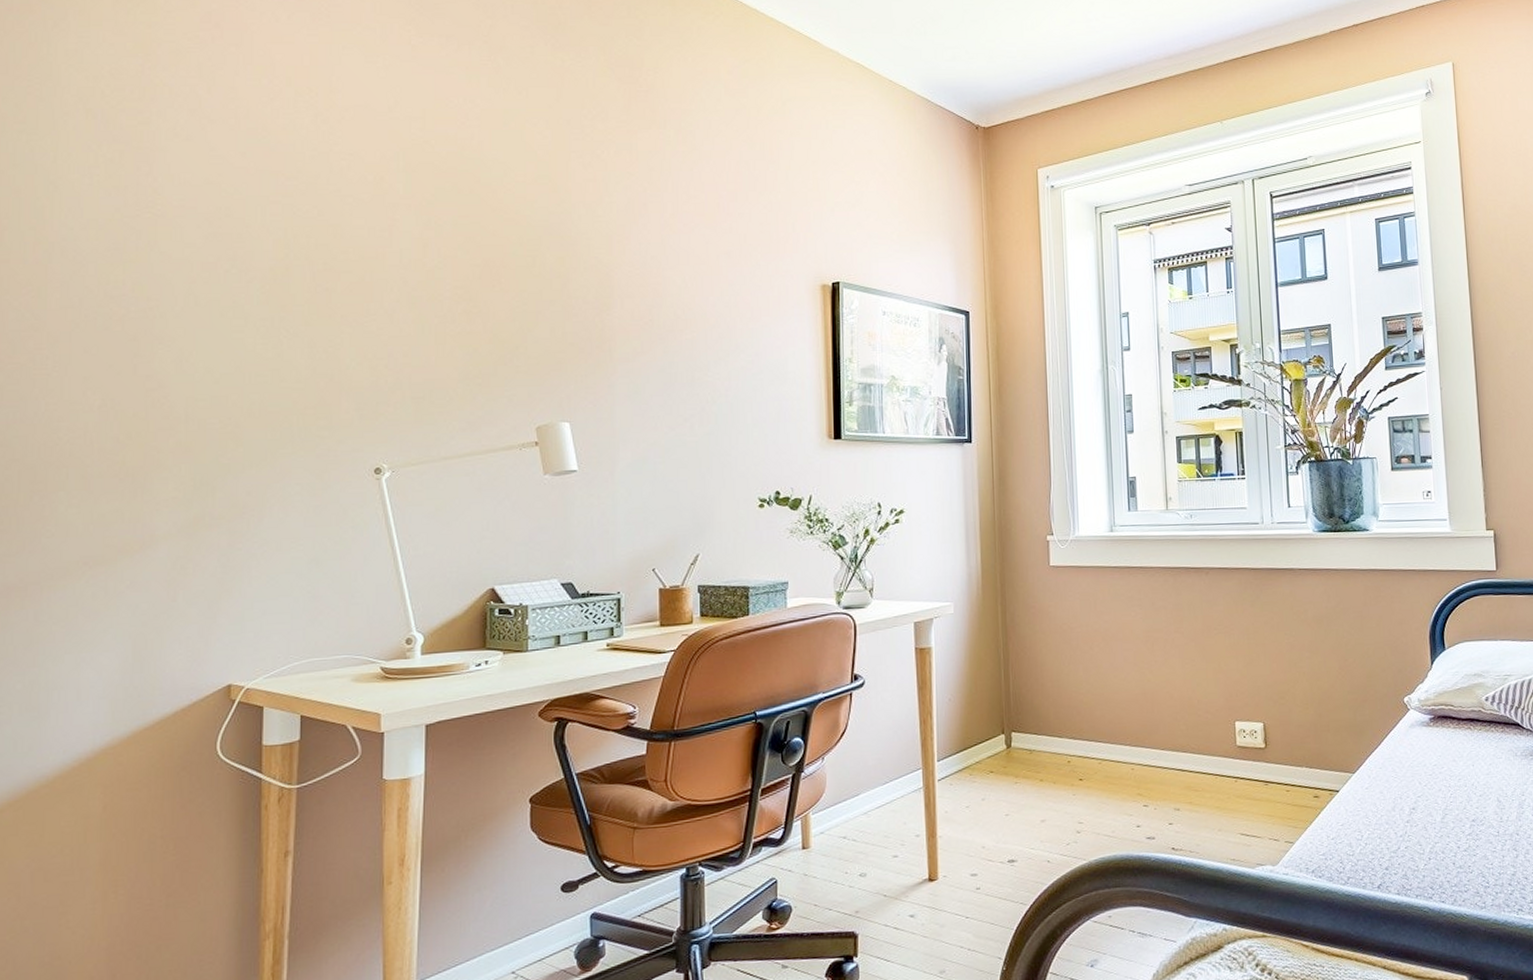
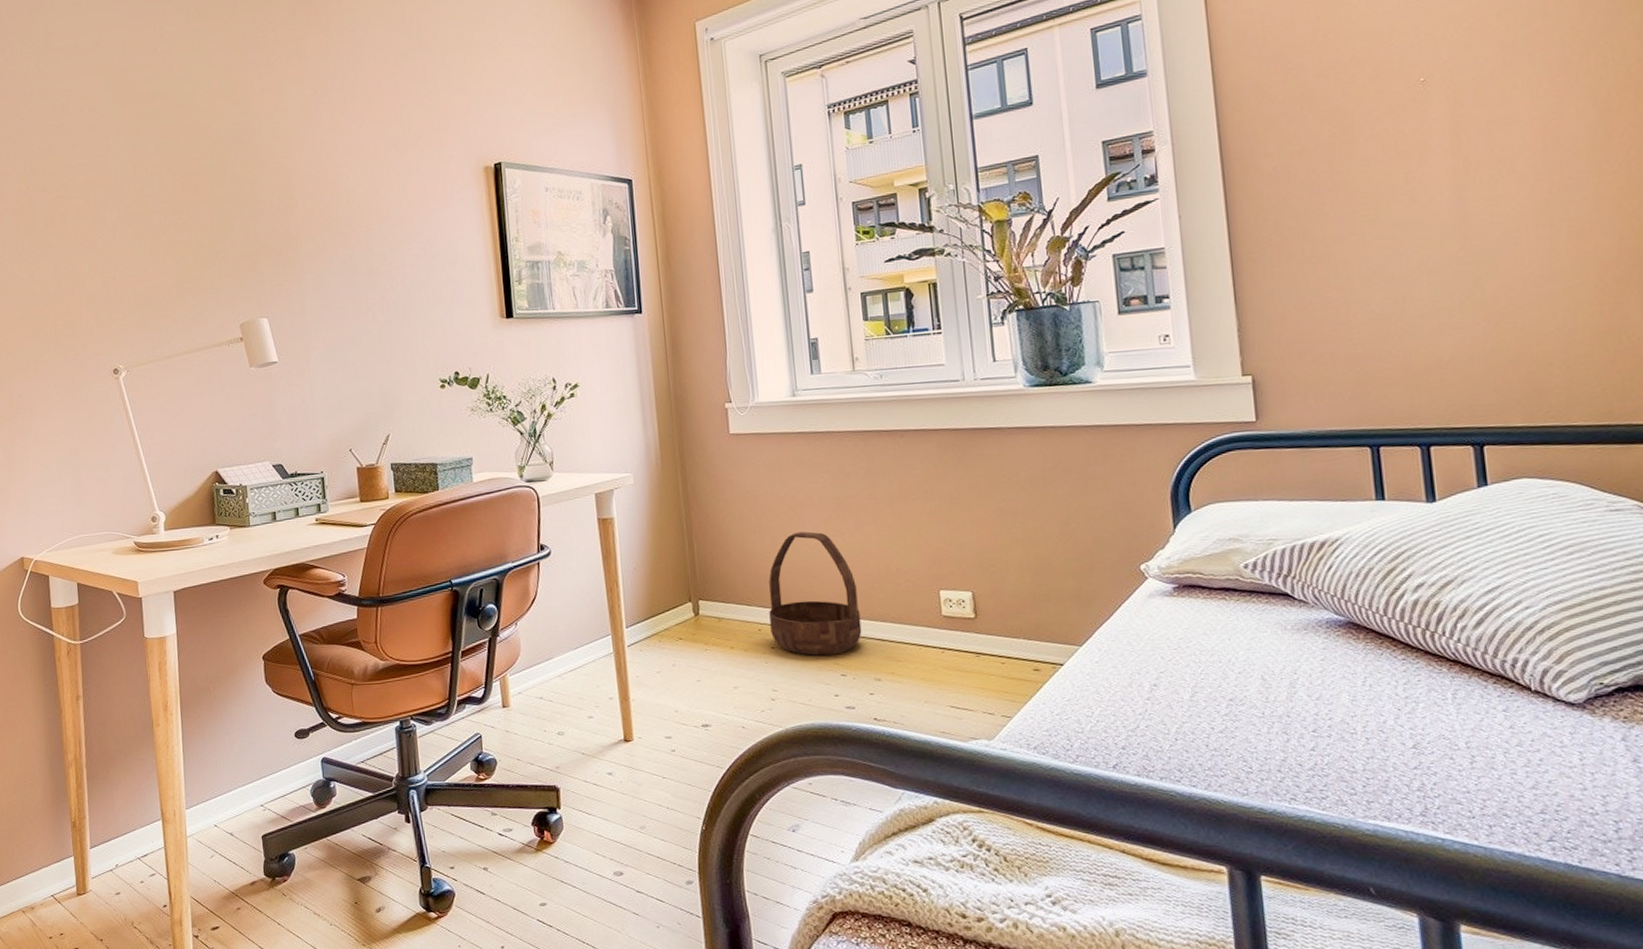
basket: none [1079,664,1164,787] -> present [769,531,862,656]

